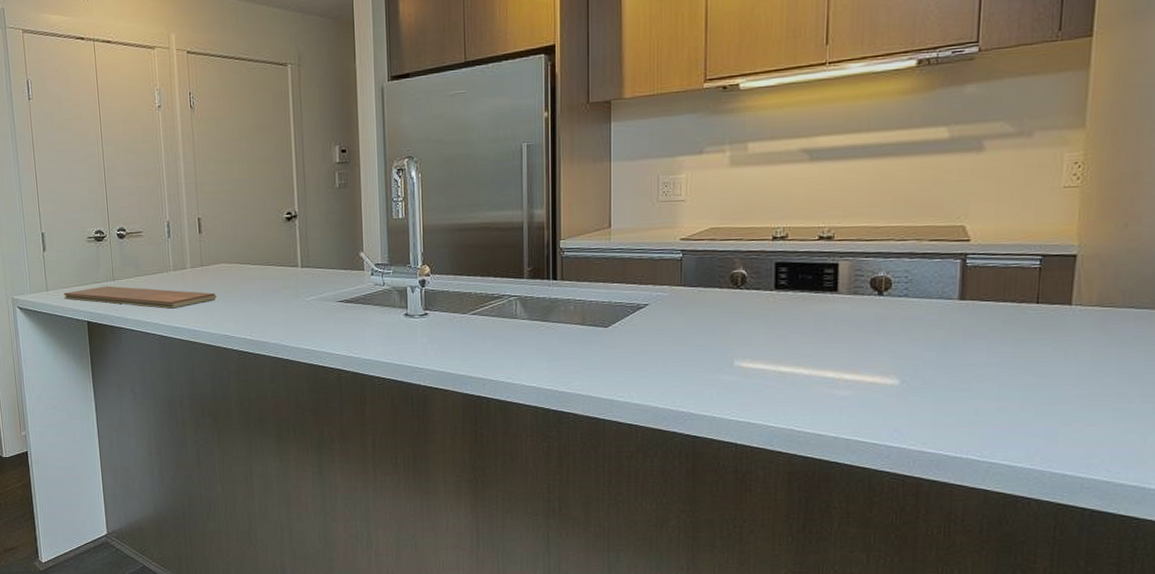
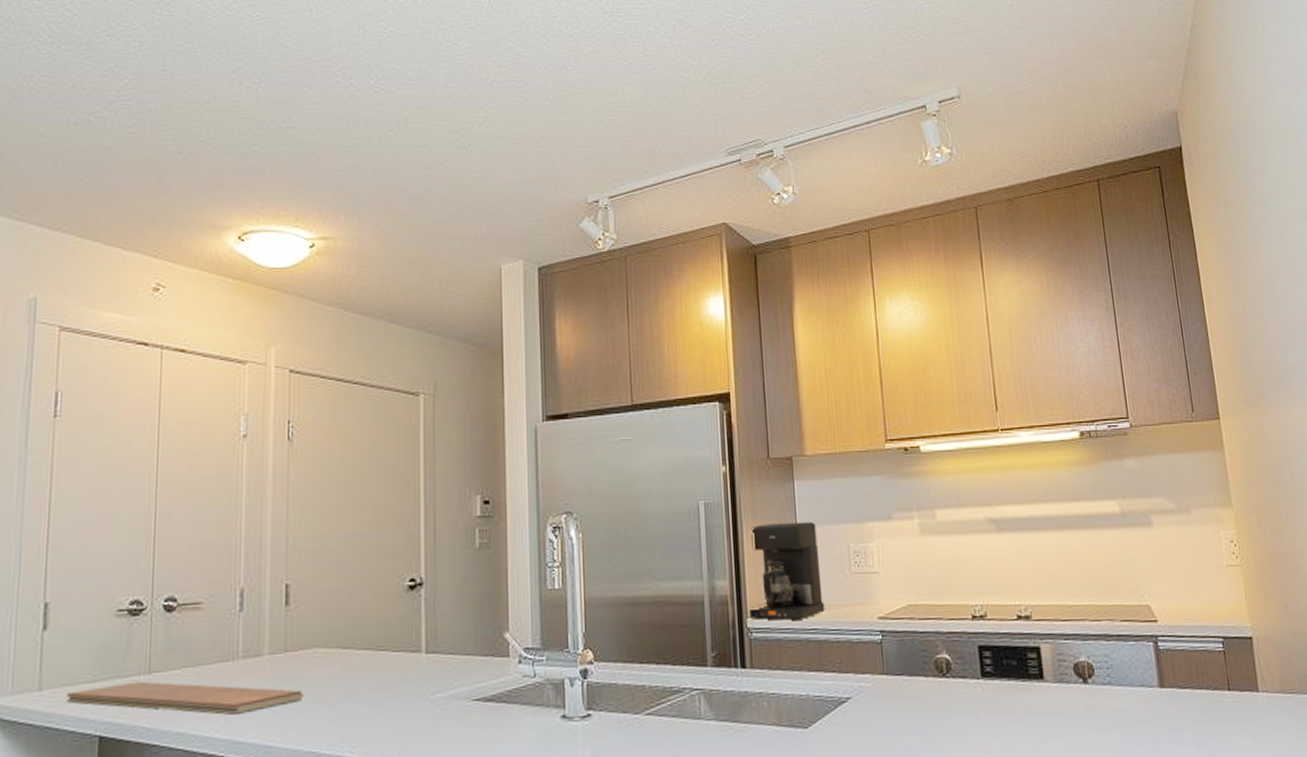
coffee maker: none [563,157,631,242] -> present [750,521,825,621]

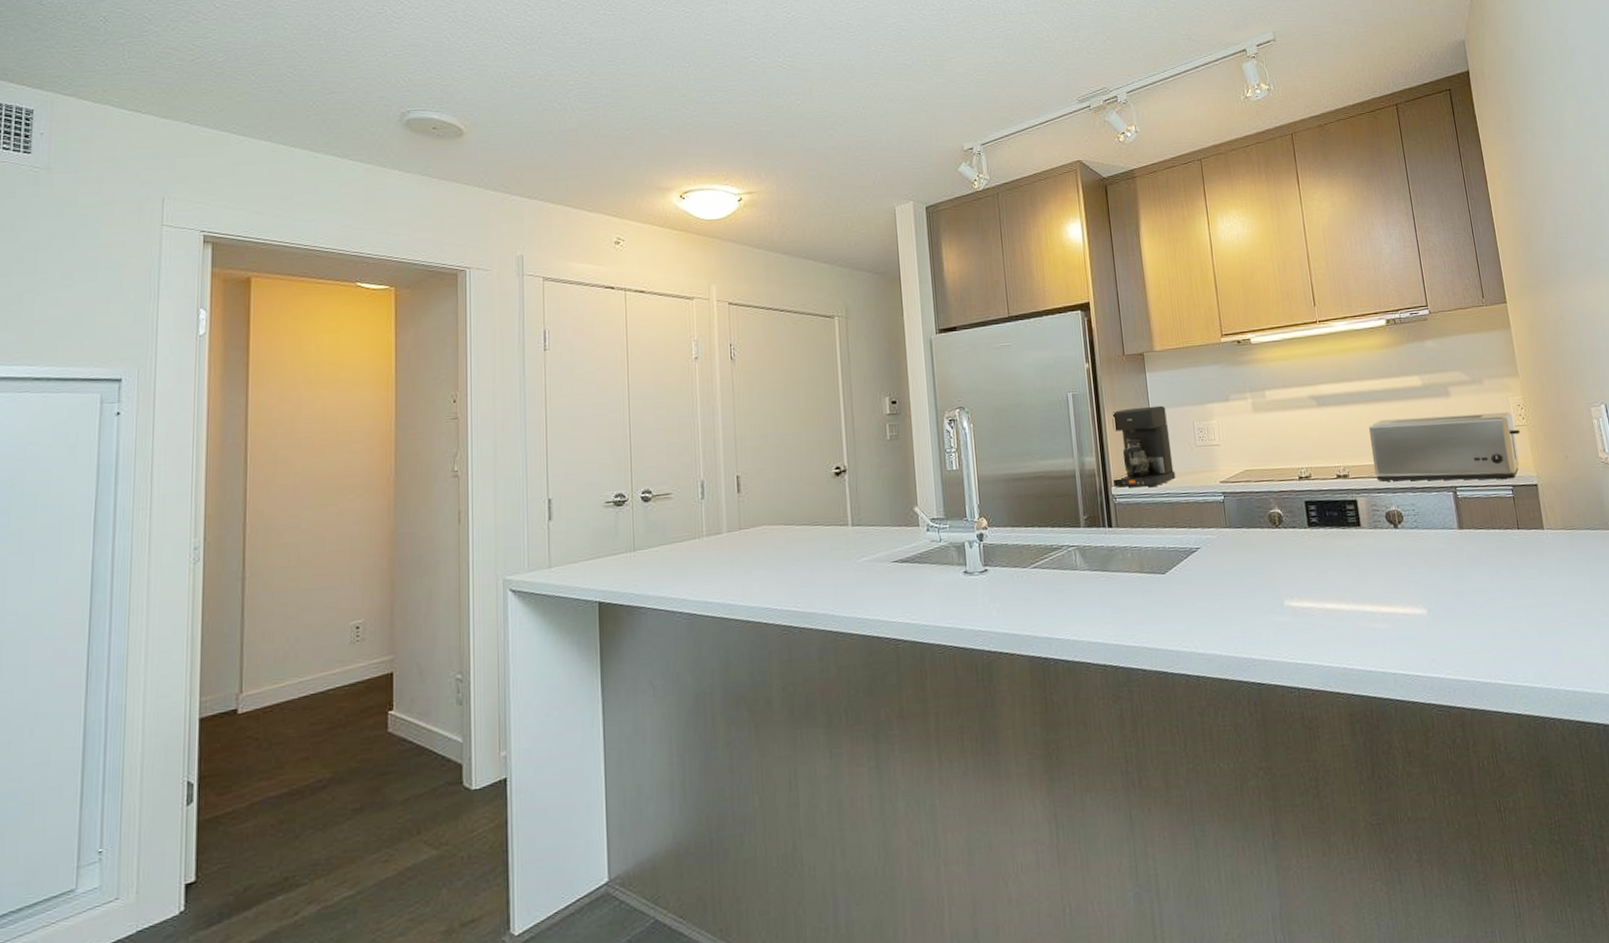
chopping board: present [66,681,303,715] -> none [571,557,756,581]
toaster: none [1055,549,1233,630] -> present [1368,412,1521,482]

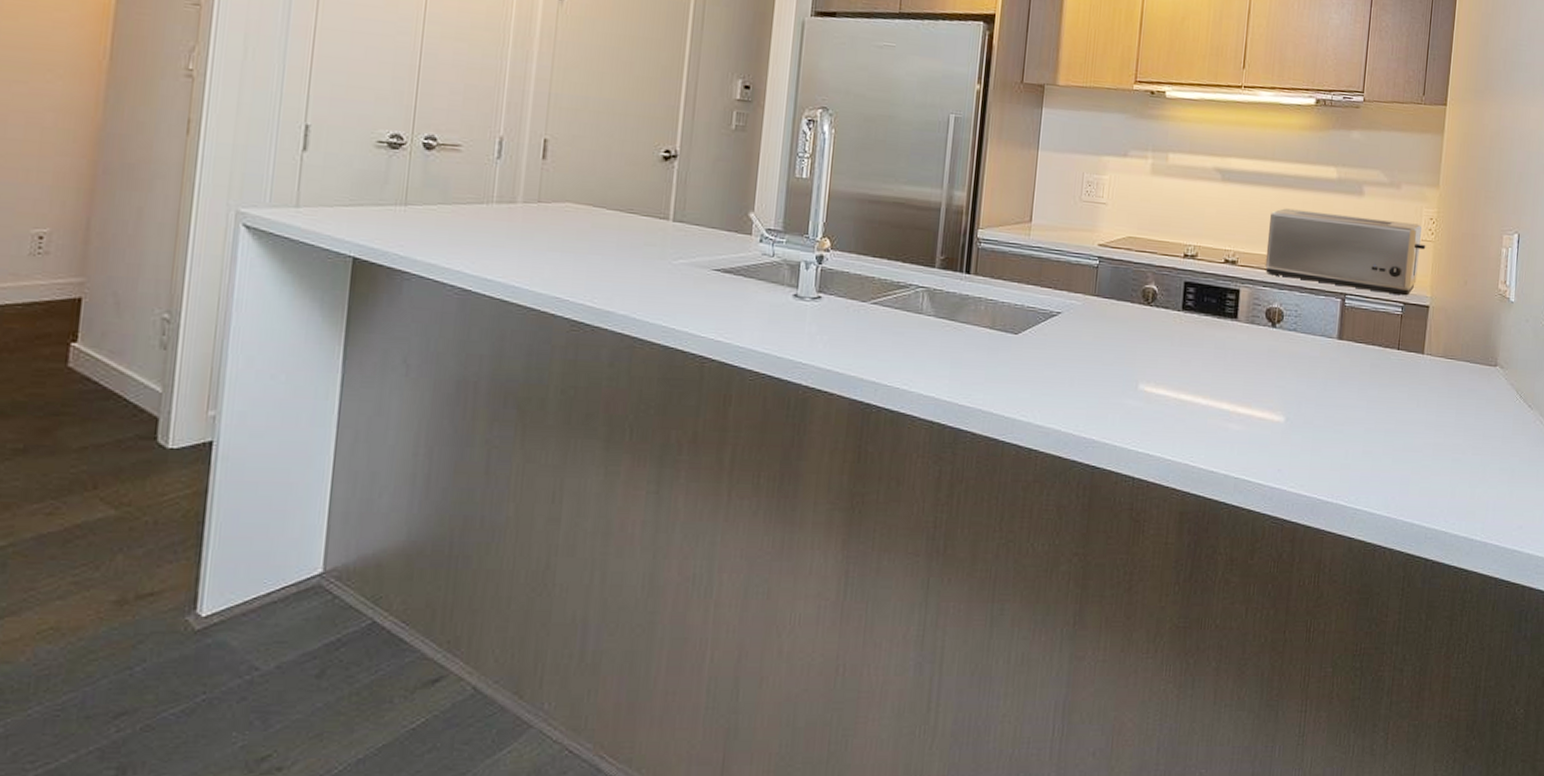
coffee maker: present [1112,405,1176,488] -> none [981,144,1056,238]

